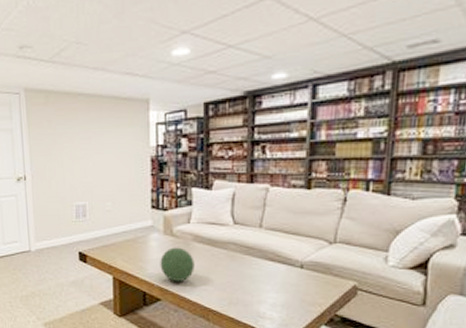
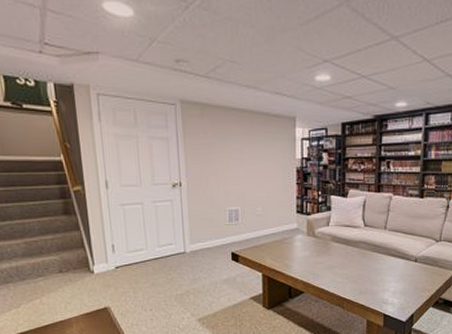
decorative orb: present [160,247,195,282] -> none [303,246,332,277]

